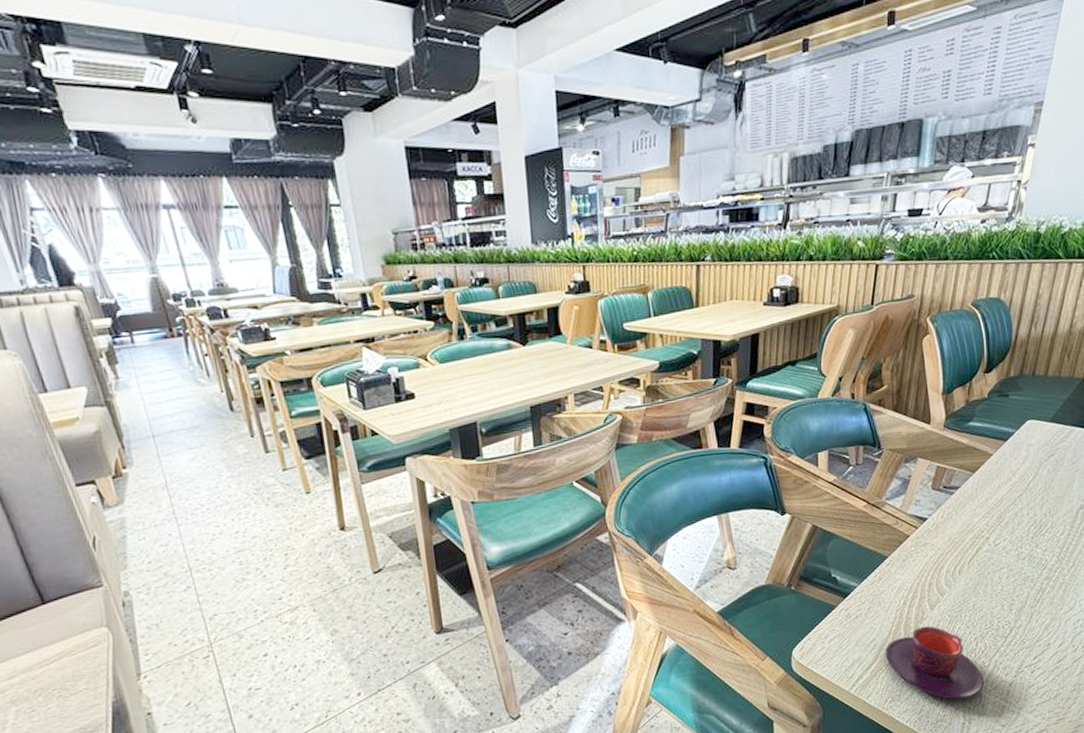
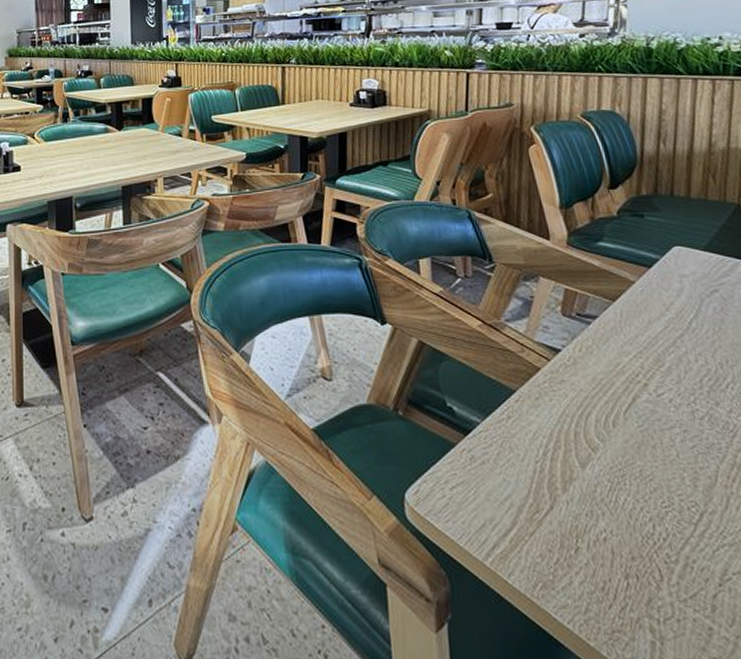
teacup: present [886,626,984,700] -> none [526,489,675,605]

